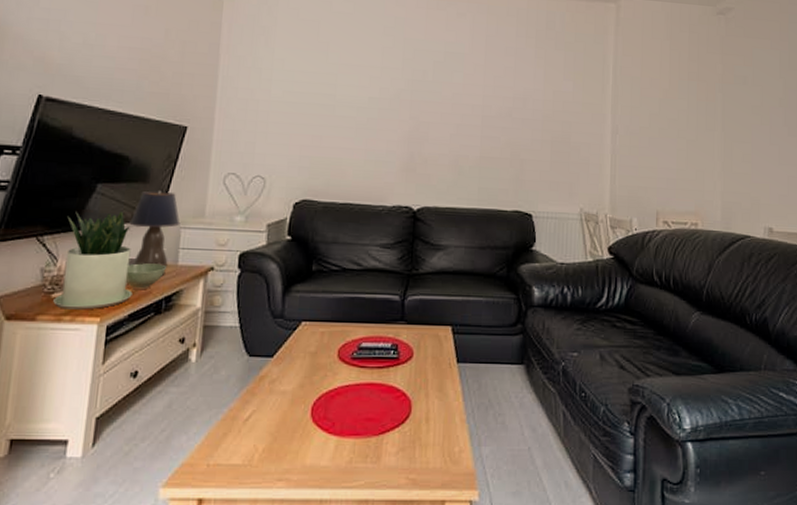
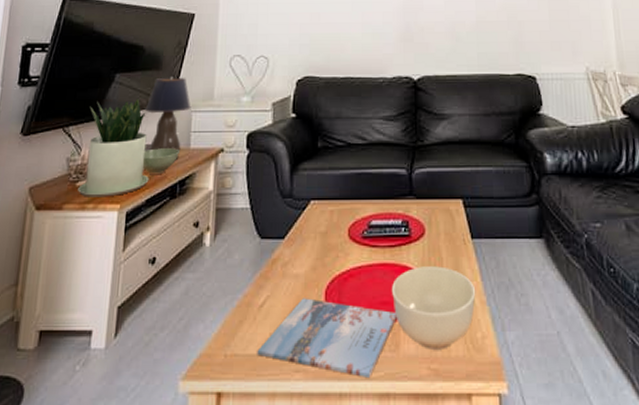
magazine: none [240,413,380,487] -> present [257,298,397,379]
bowl: none [376,387,457,462] -> present [391,266,476,350]

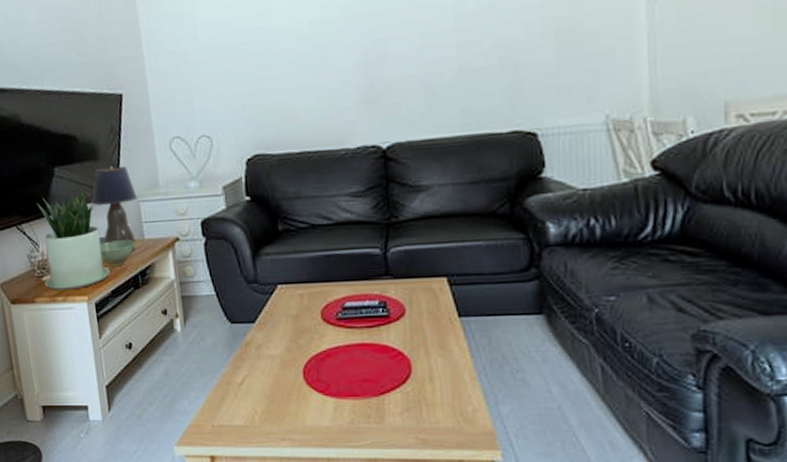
magazine: present [257,298,397,379] -> none [242,376,380,447]
bowl: present [391,266,476,350] -> none [371,345,466,422]

